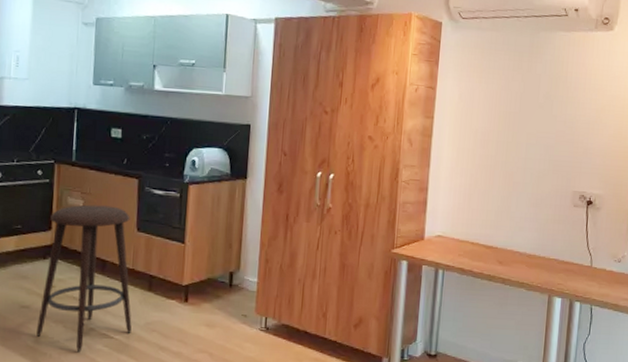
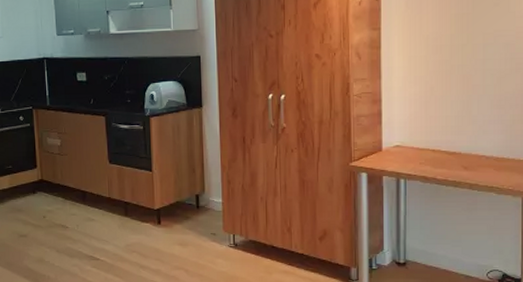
stool: present [35,204,132,353] -> none [34,142,114,274]

